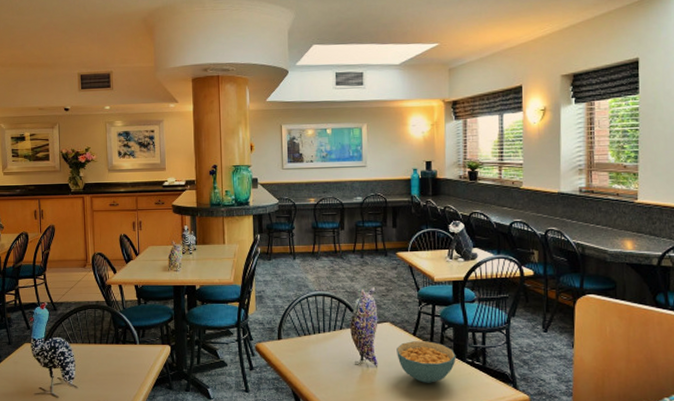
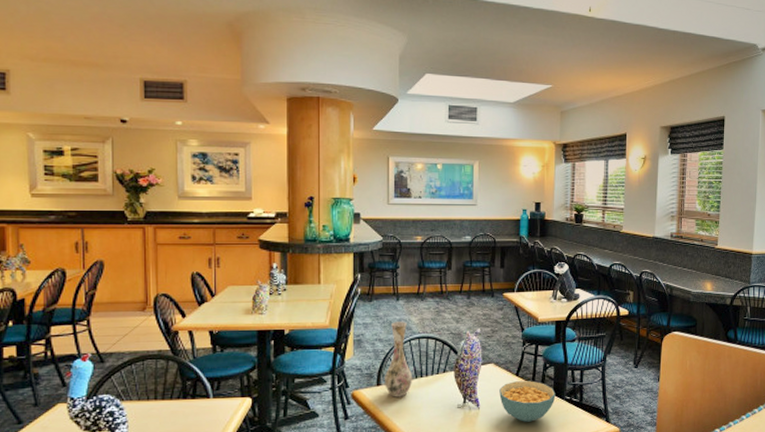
vase: none [285,279,311,351] -> present [385,322,413,397]

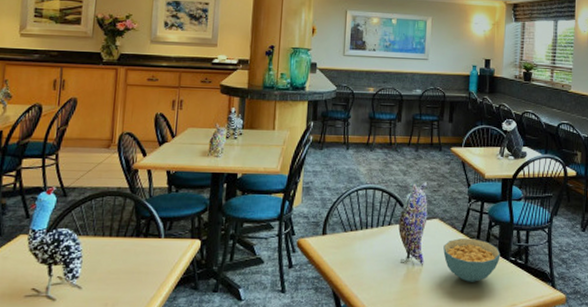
vase: present [385,322,413,397] -> none [330,171,358,248]

